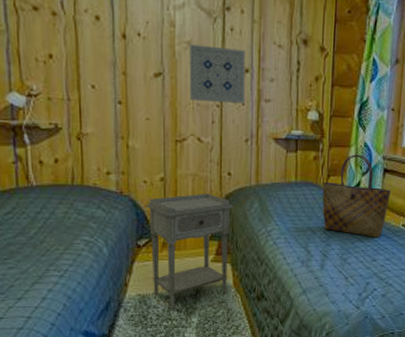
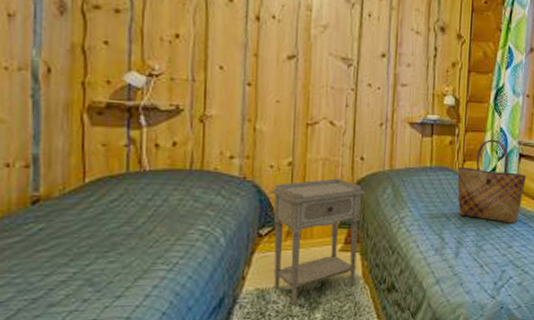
wall art: present [189,44,246,103] -> none [323,28,383,87]

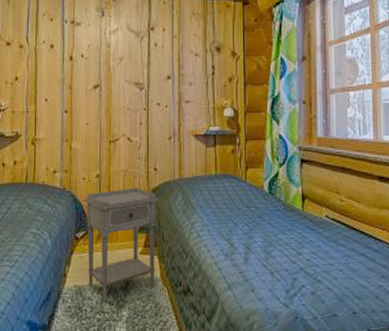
tote bag: present [457,139,526,224] -> none [241,146,310,230]

